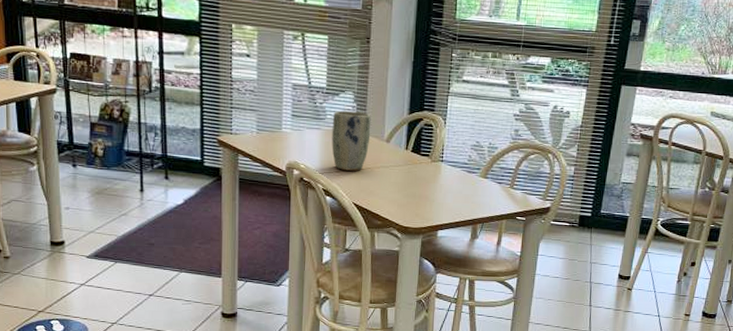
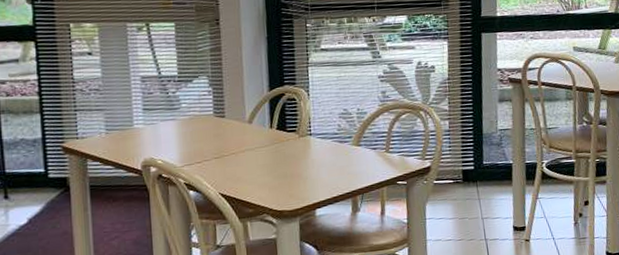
plant pot: present [332,110,371,171] -> none [188,95,231,160]

